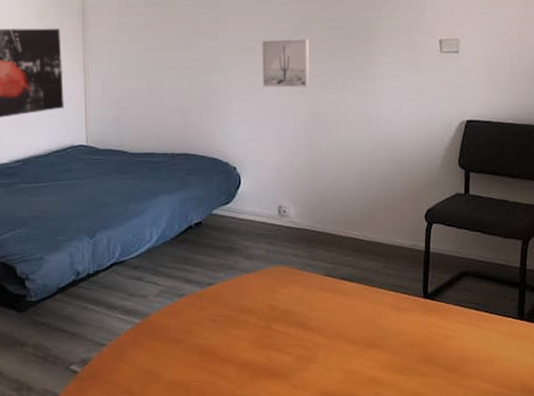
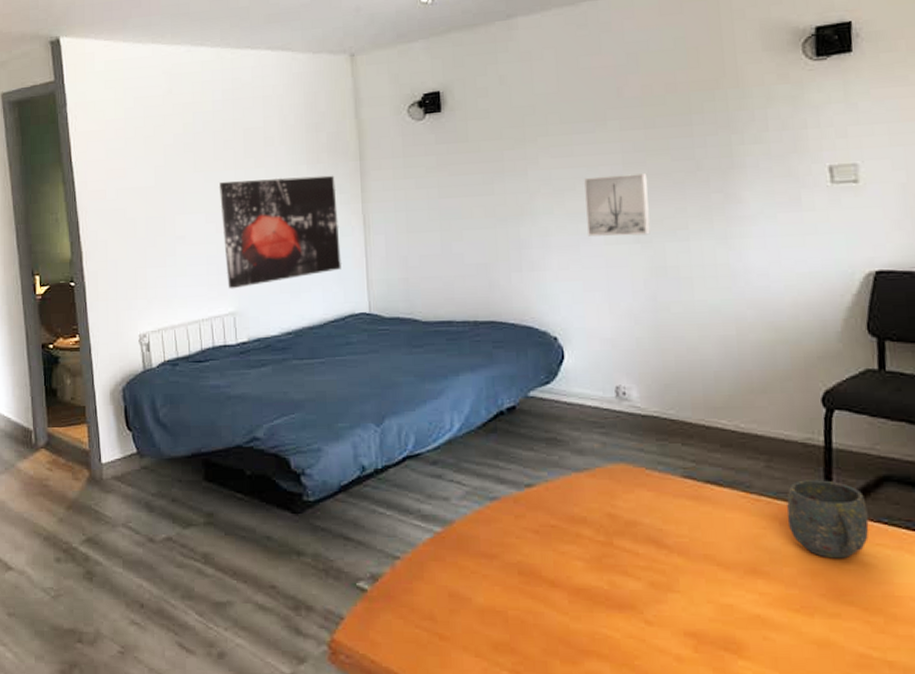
mug: none [396,275,452,333] -> present [786,480,869,559]

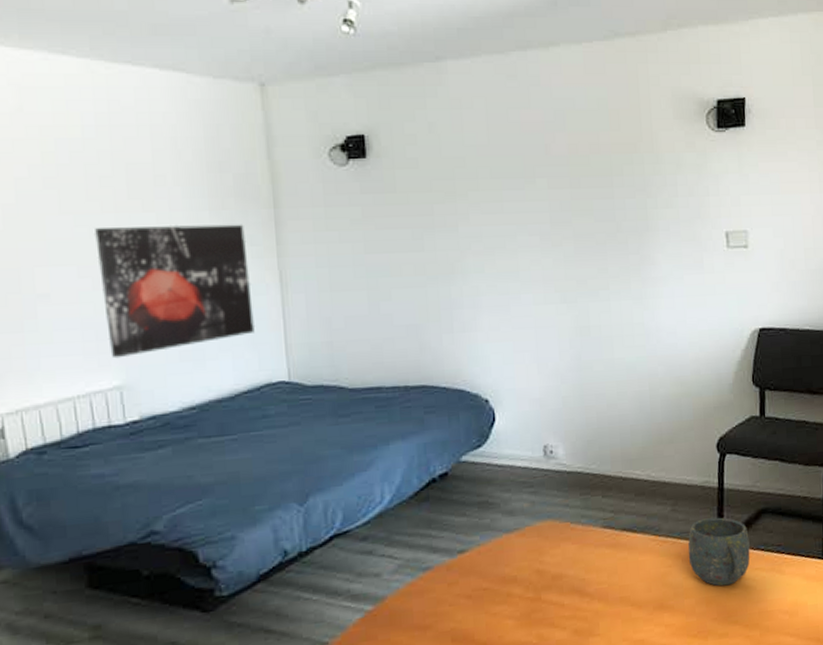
wall art: present [584,173,650,236] -> none [514,233,576,296]

